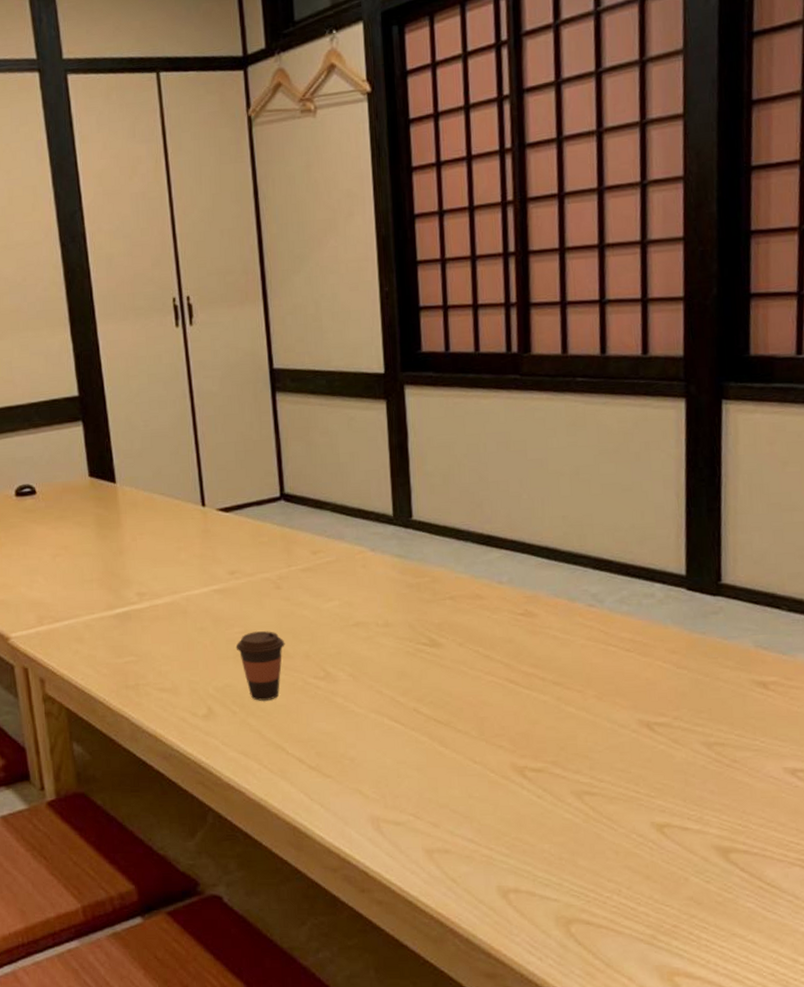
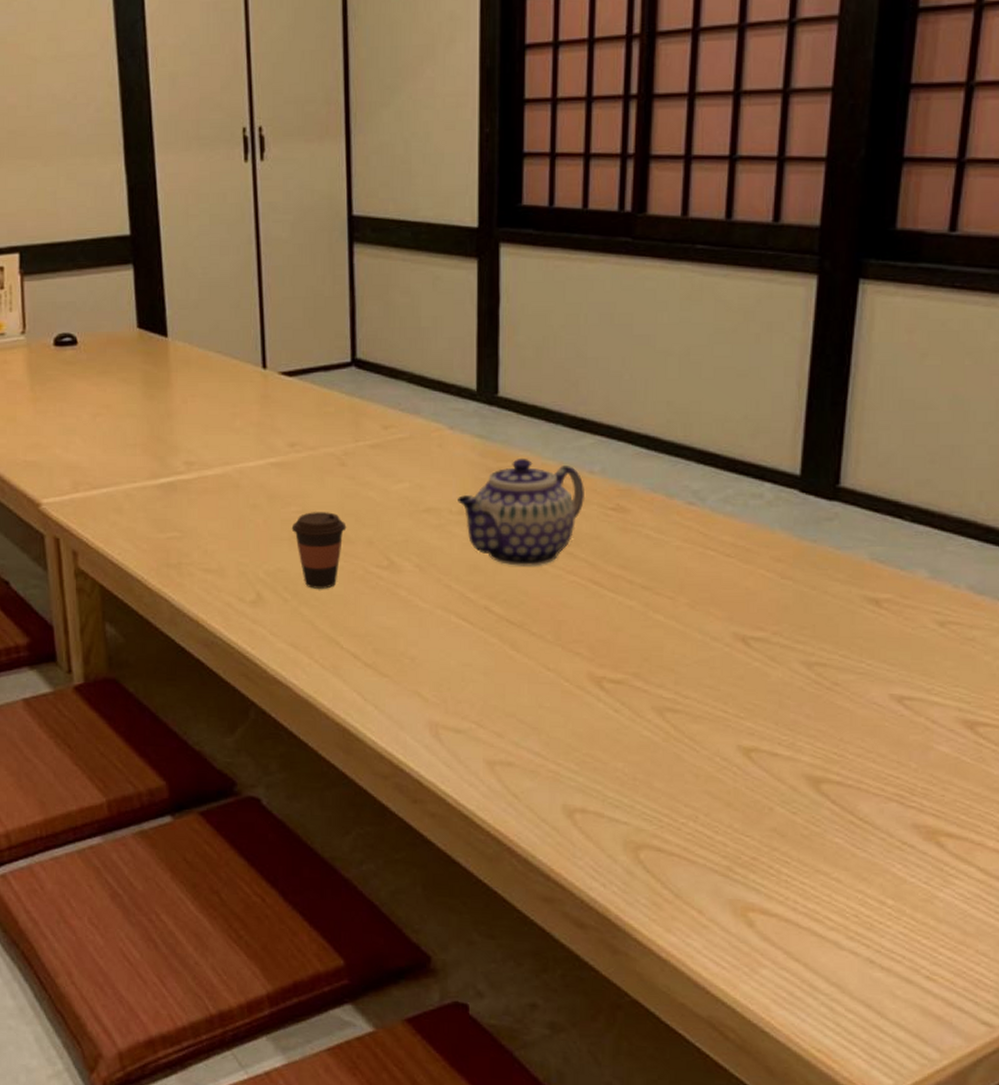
teapot: none [383,573,497,670] -> present [458,458,586,566]

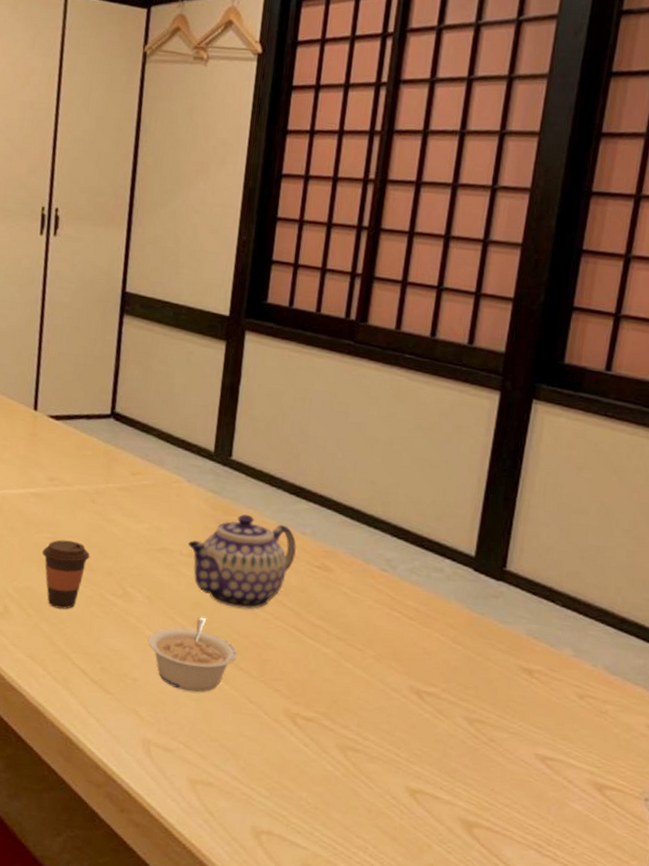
legume: none [423,580,527,665] -> present [148,617,237,692]

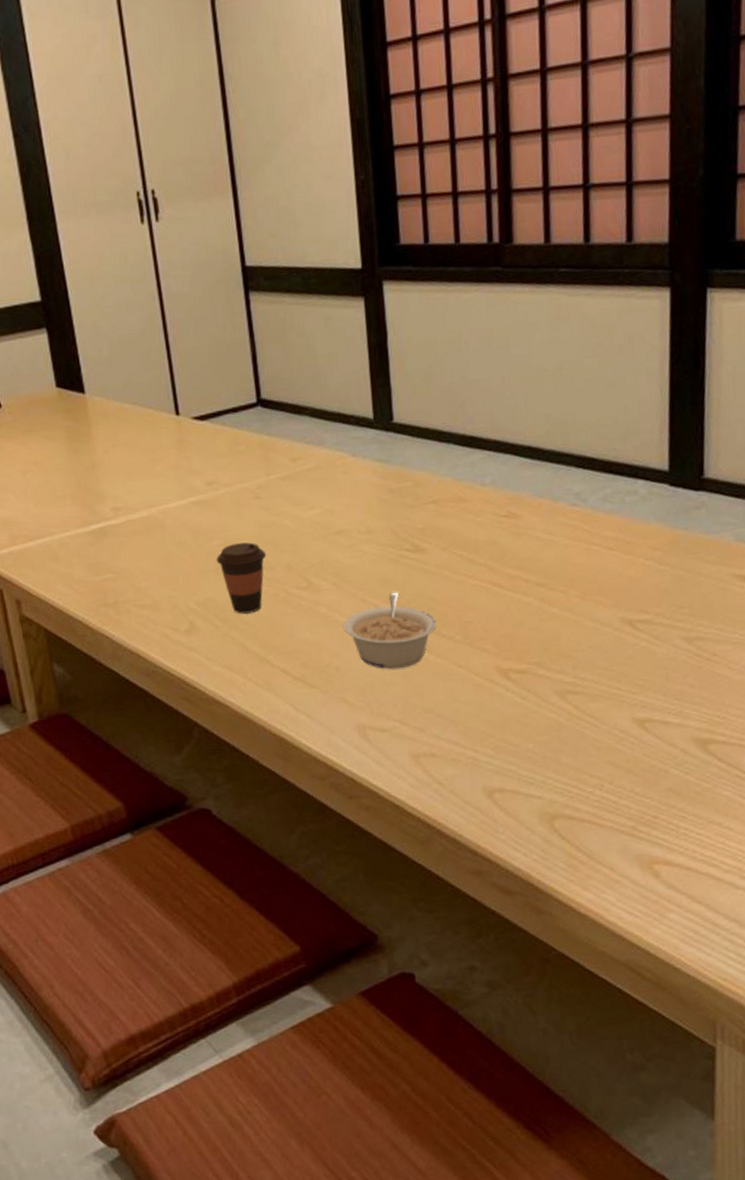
teapot: present [188,514,297,610] -> none [365,476,480,576]

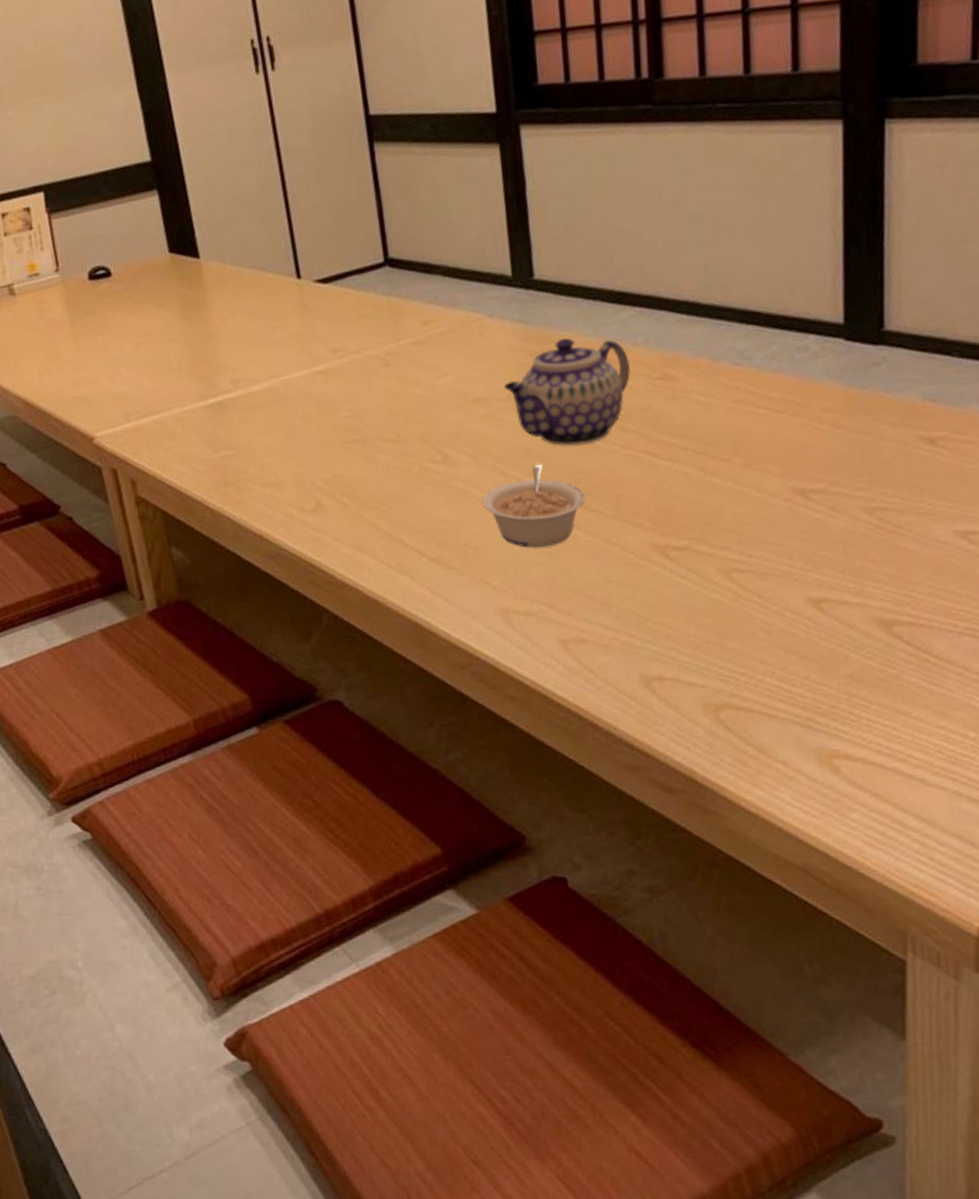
coffee cup: present [216,542,267,614] -> none [343,413,398,491]
teapot: none [365,476,480,576] -> present [504,337,631,446]

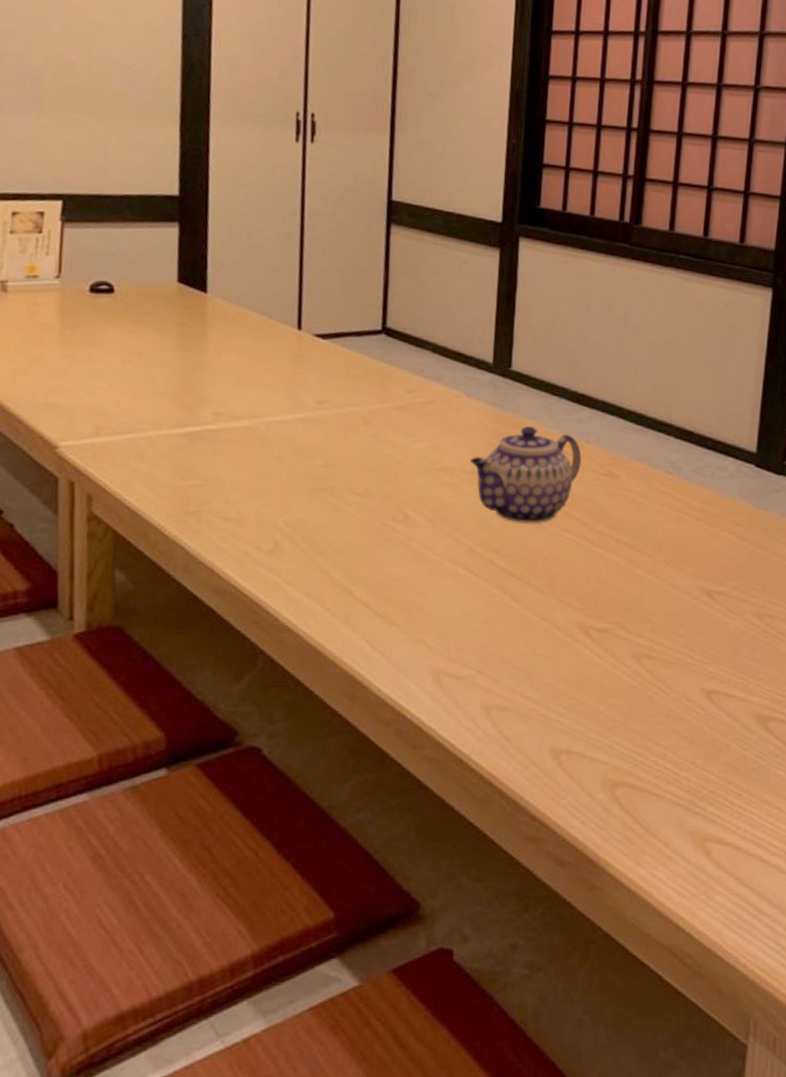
legume: present [482,464,586,548] -> none [432,535,527,615]

